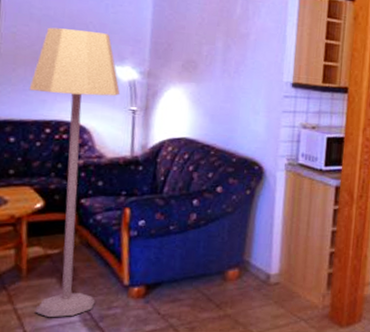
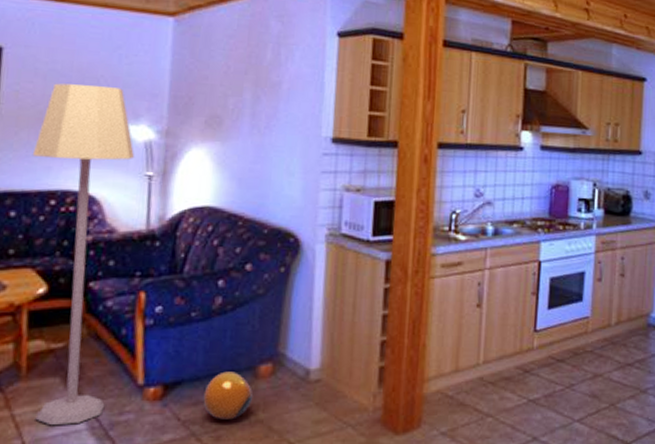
ball: none [179,275,222,314] -> present [203,371,253,420]

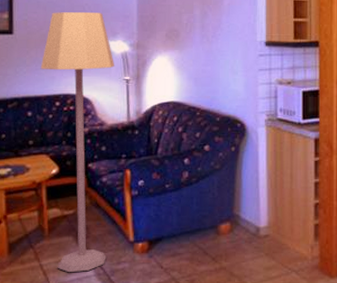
ball: present [203,371,253,420] -> none [179,230,216,267]

